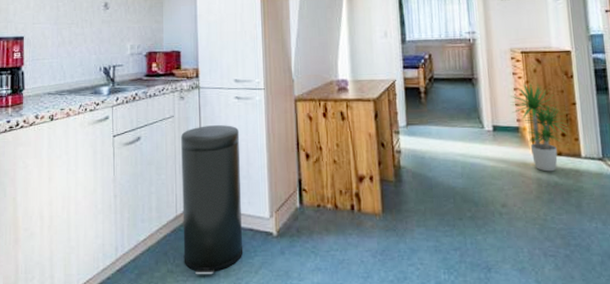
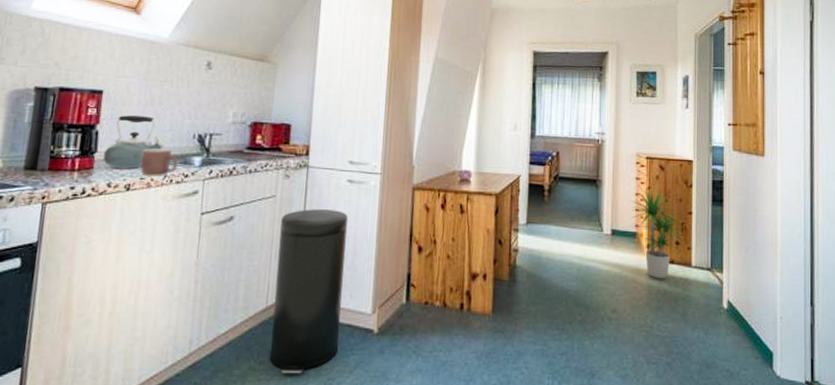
kettle: none [30,55,79,103] -> present [103,115,167,170]
mug: none [60,82,90,108] -> present [140,148,179,178]

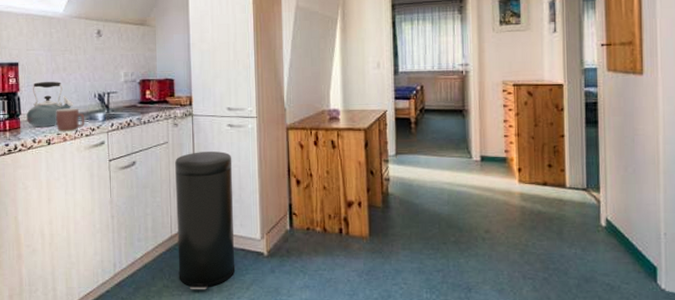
potted plant: present [630,189,685,279] -> none [499,115,558,201]

